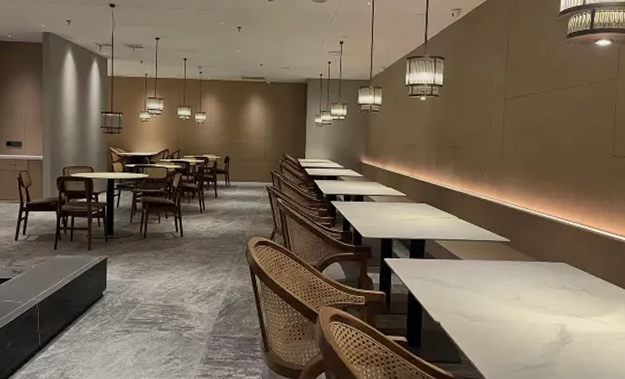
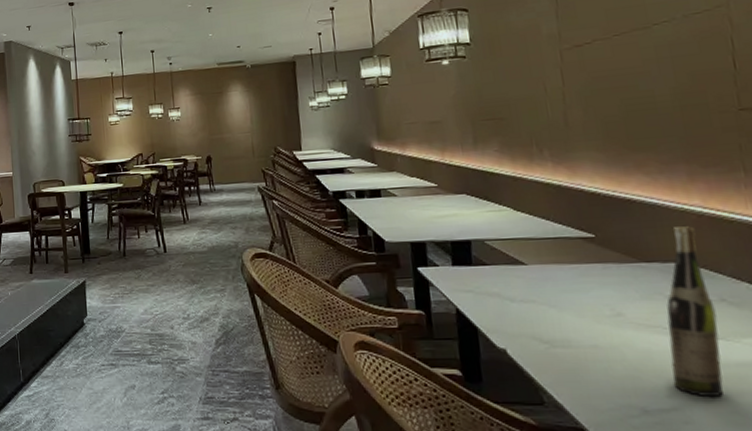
wine bottle: none [546,237,579,356] -> present [666,226,724,396]

